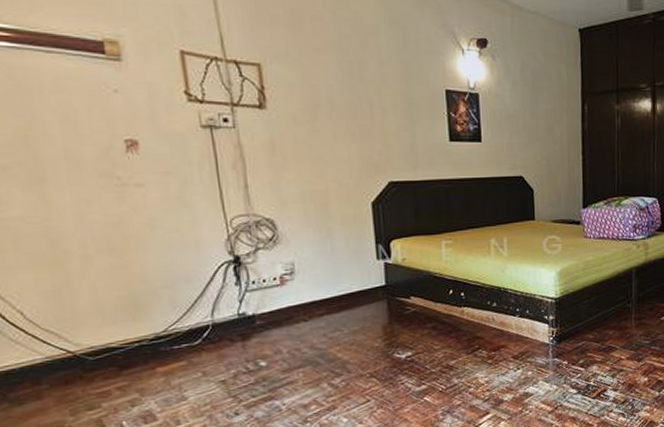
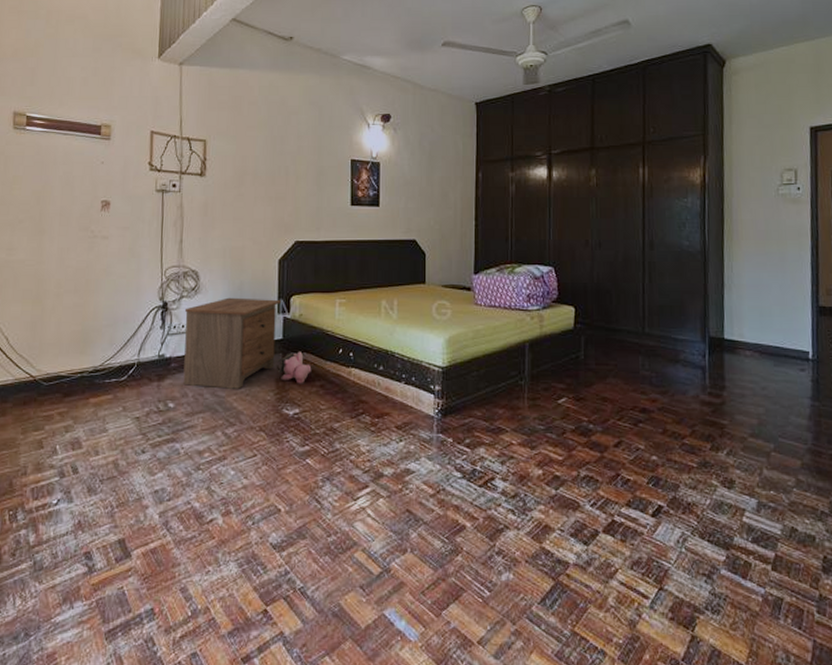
nightstand: none [263,245,380,342] -> present [183,297,281,389]
stuffed bear: none [381,295,422,328] -> present [276,351,312,384]

